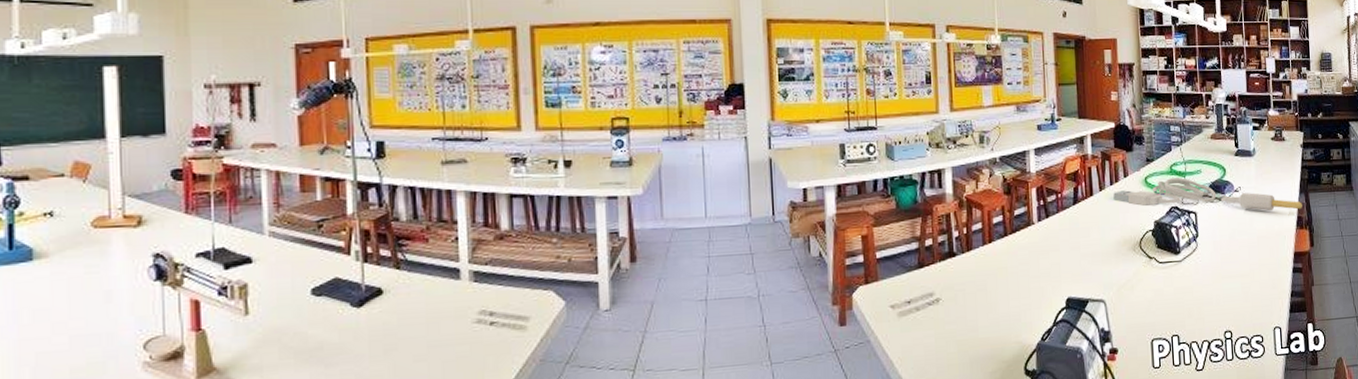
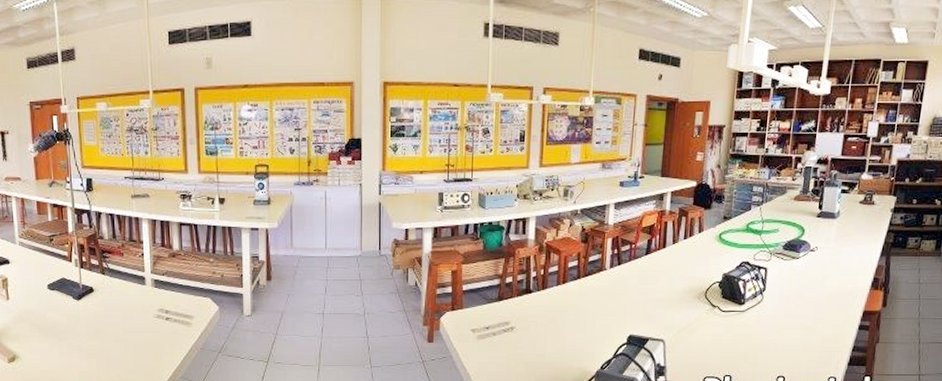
cable: present [1113,177,1302,211] -> none [685,234,881,271]

